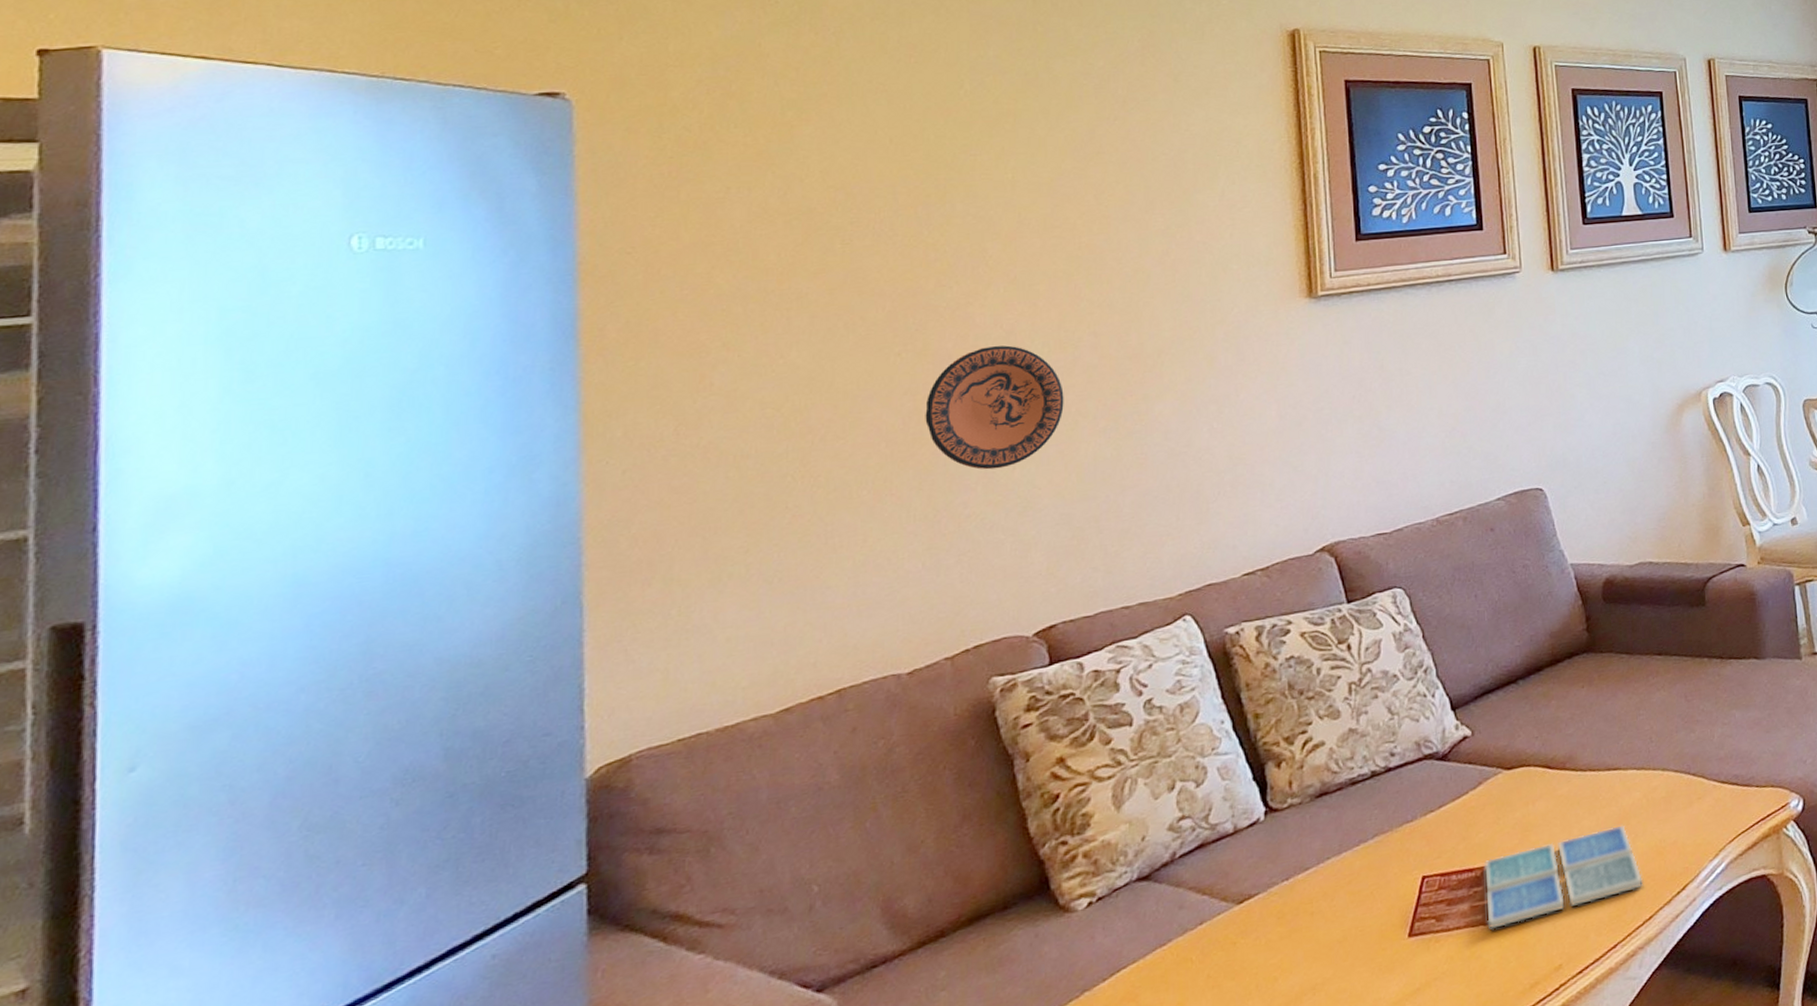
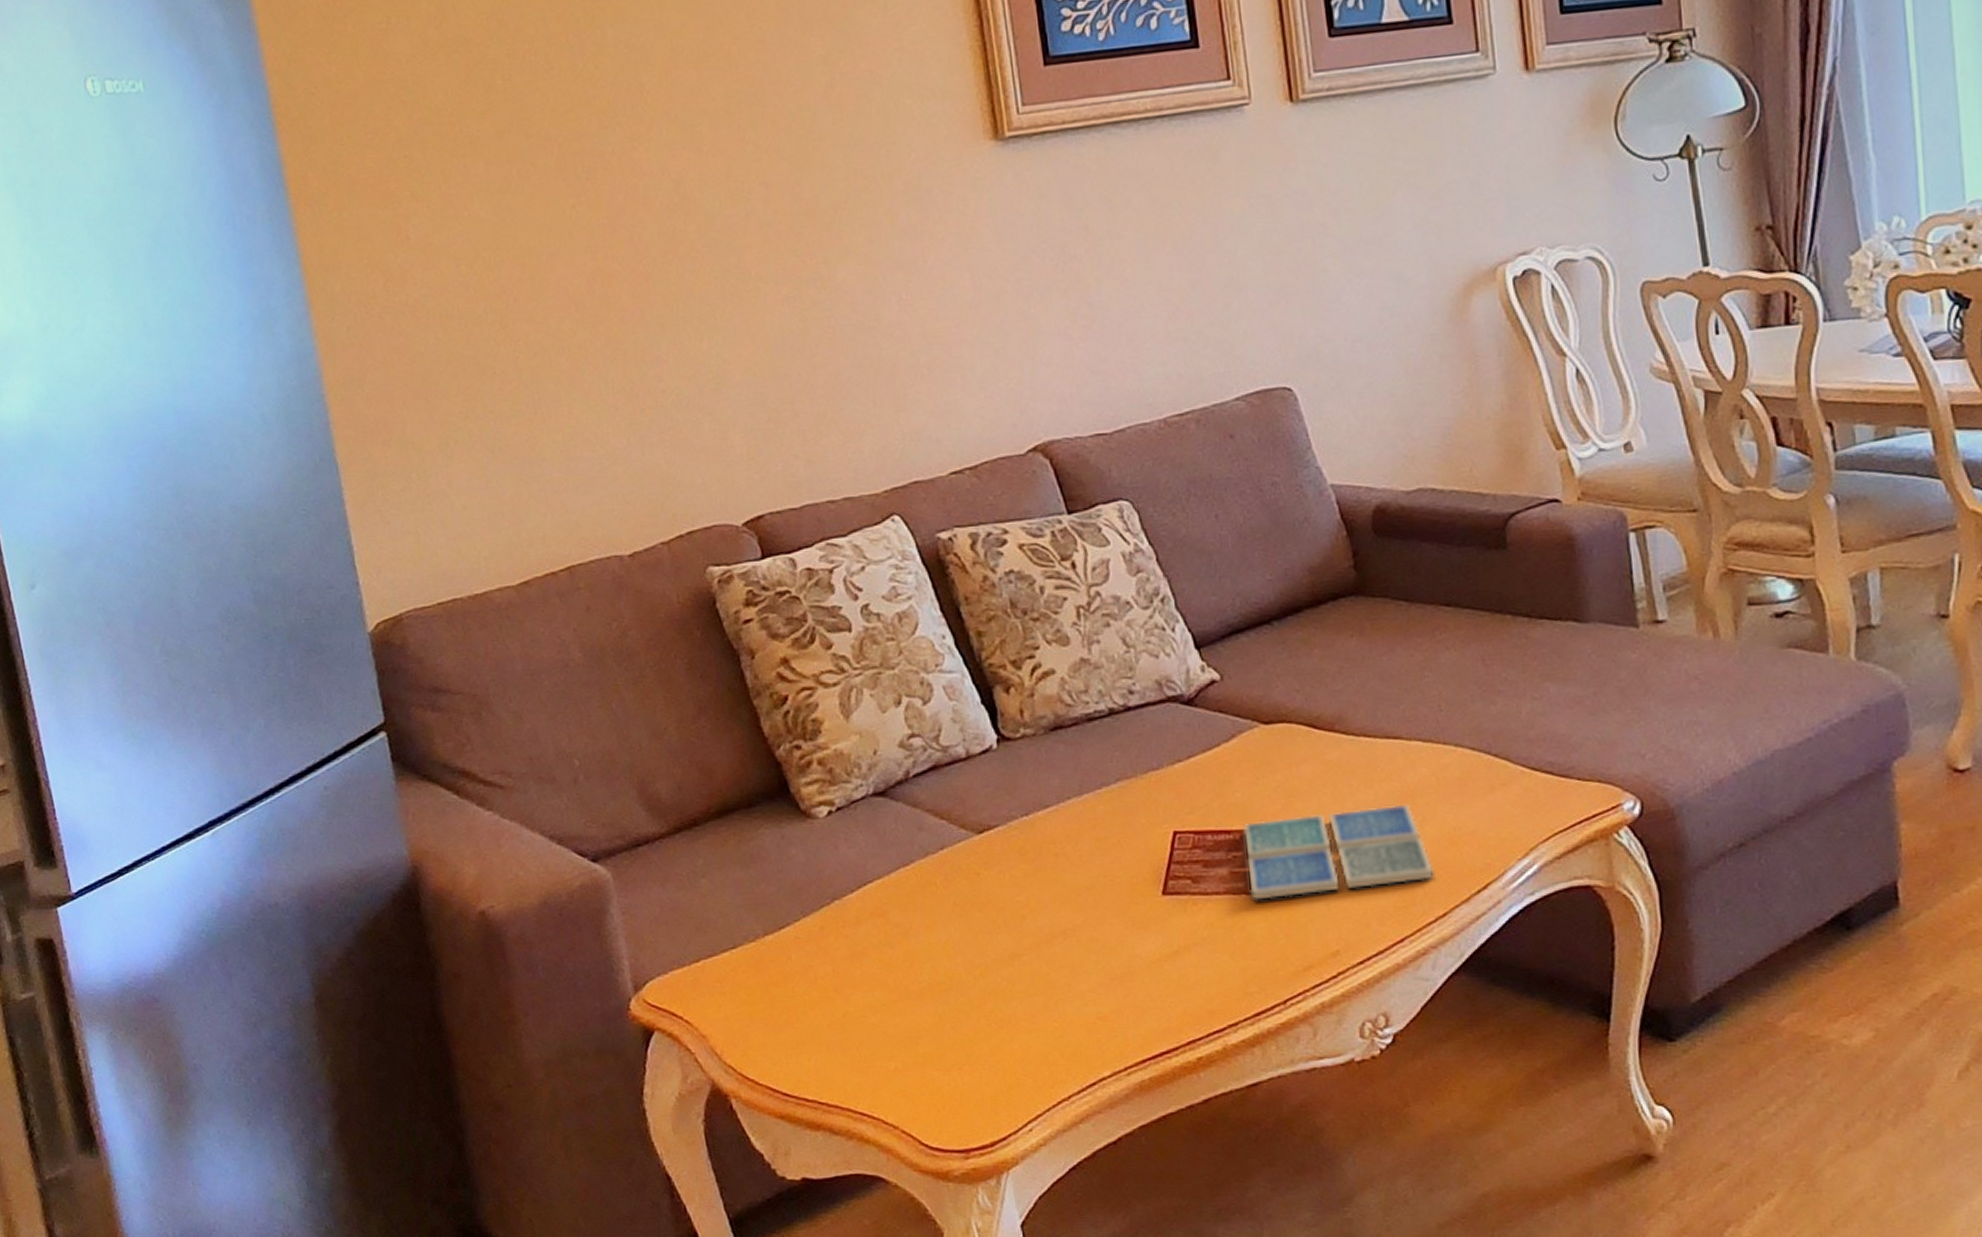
decorative plate: present [925,345,1064,470] -> none [607,197,743,340]

